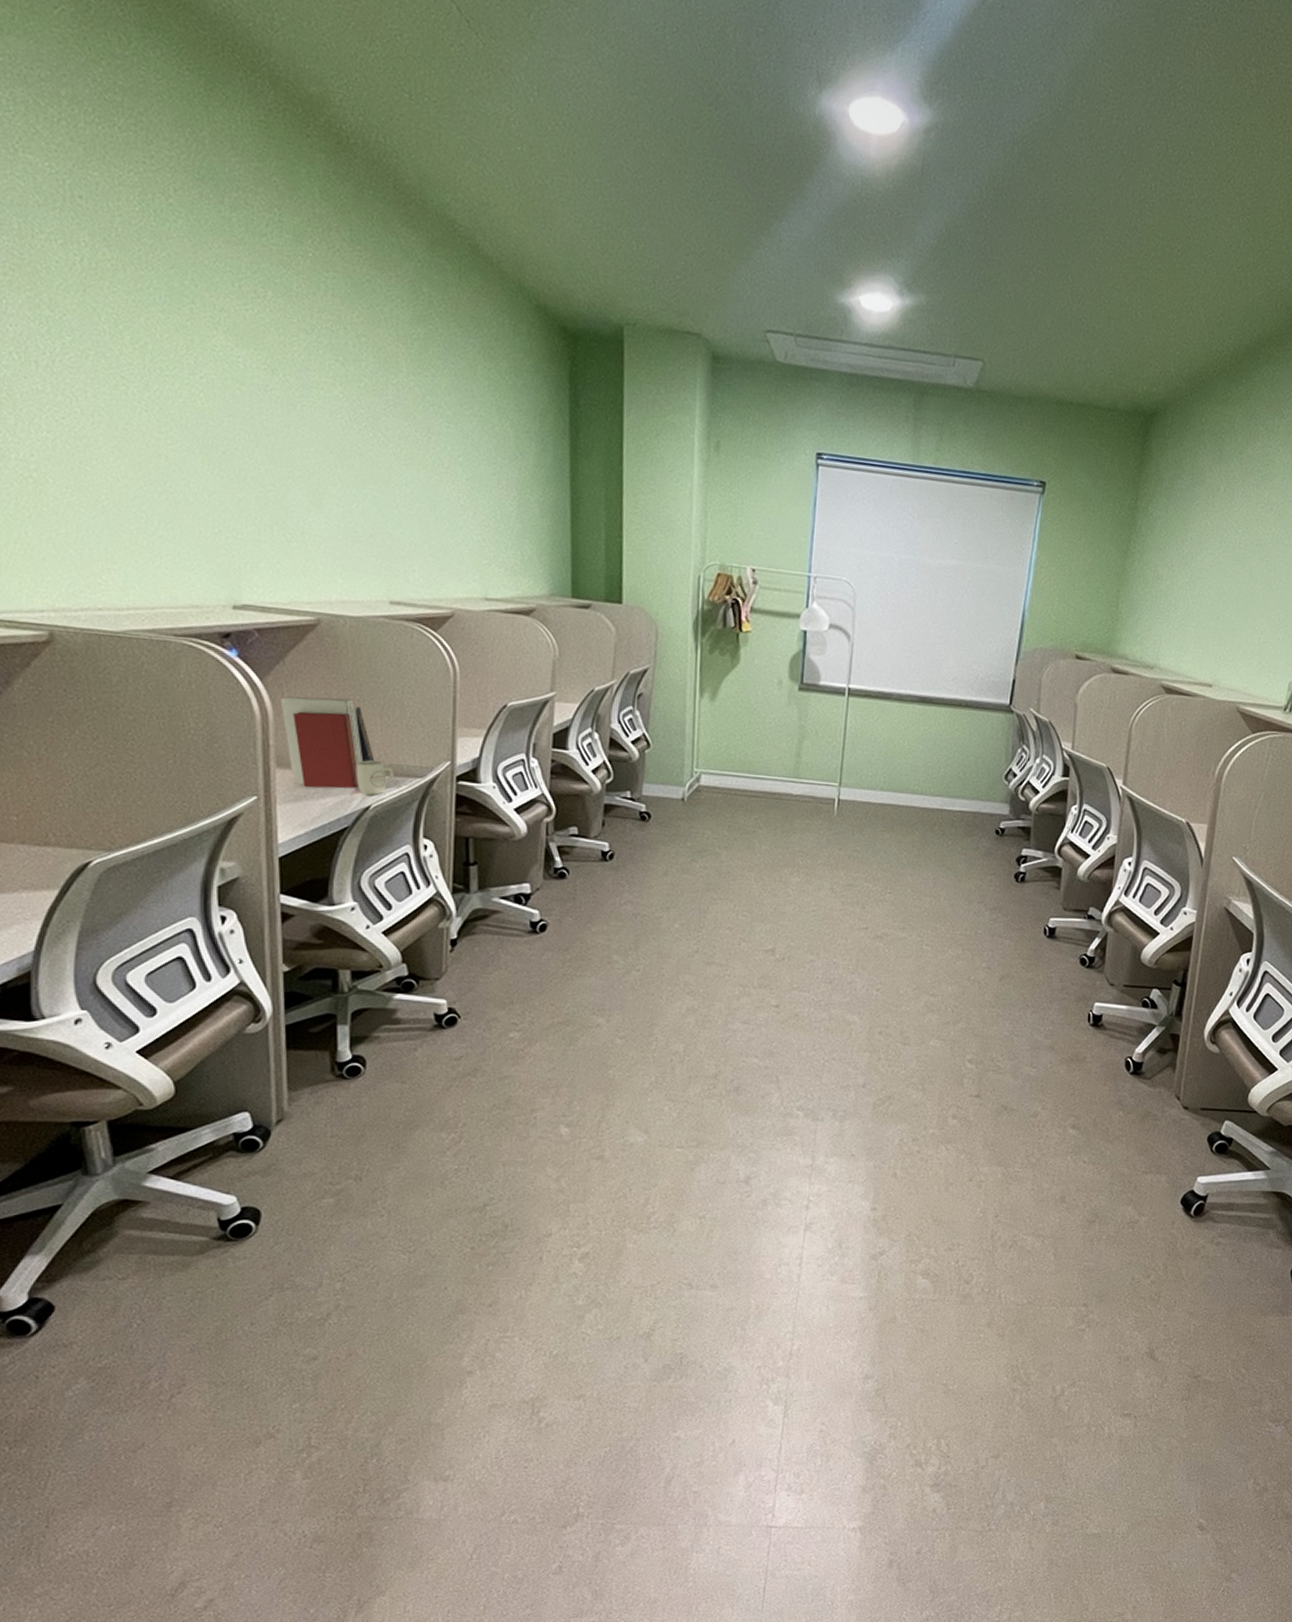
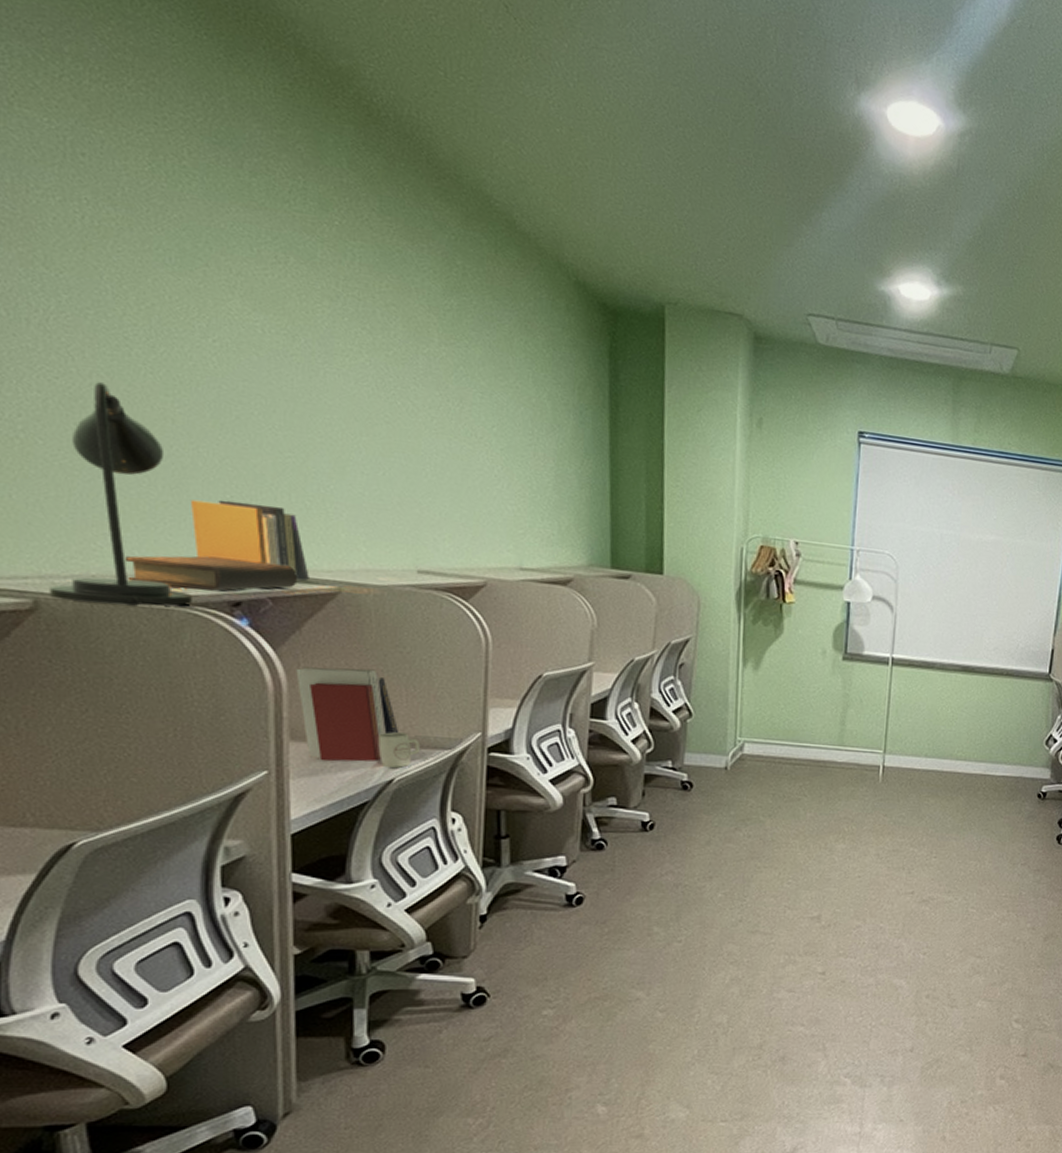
desk lamp: none [63,421,188,639] -> present [49,382,194,608]
book: none [126,589,280,624] -> present [124,555,297,592]
books: none [183,534,291,612] -> present [190,499,309,581]

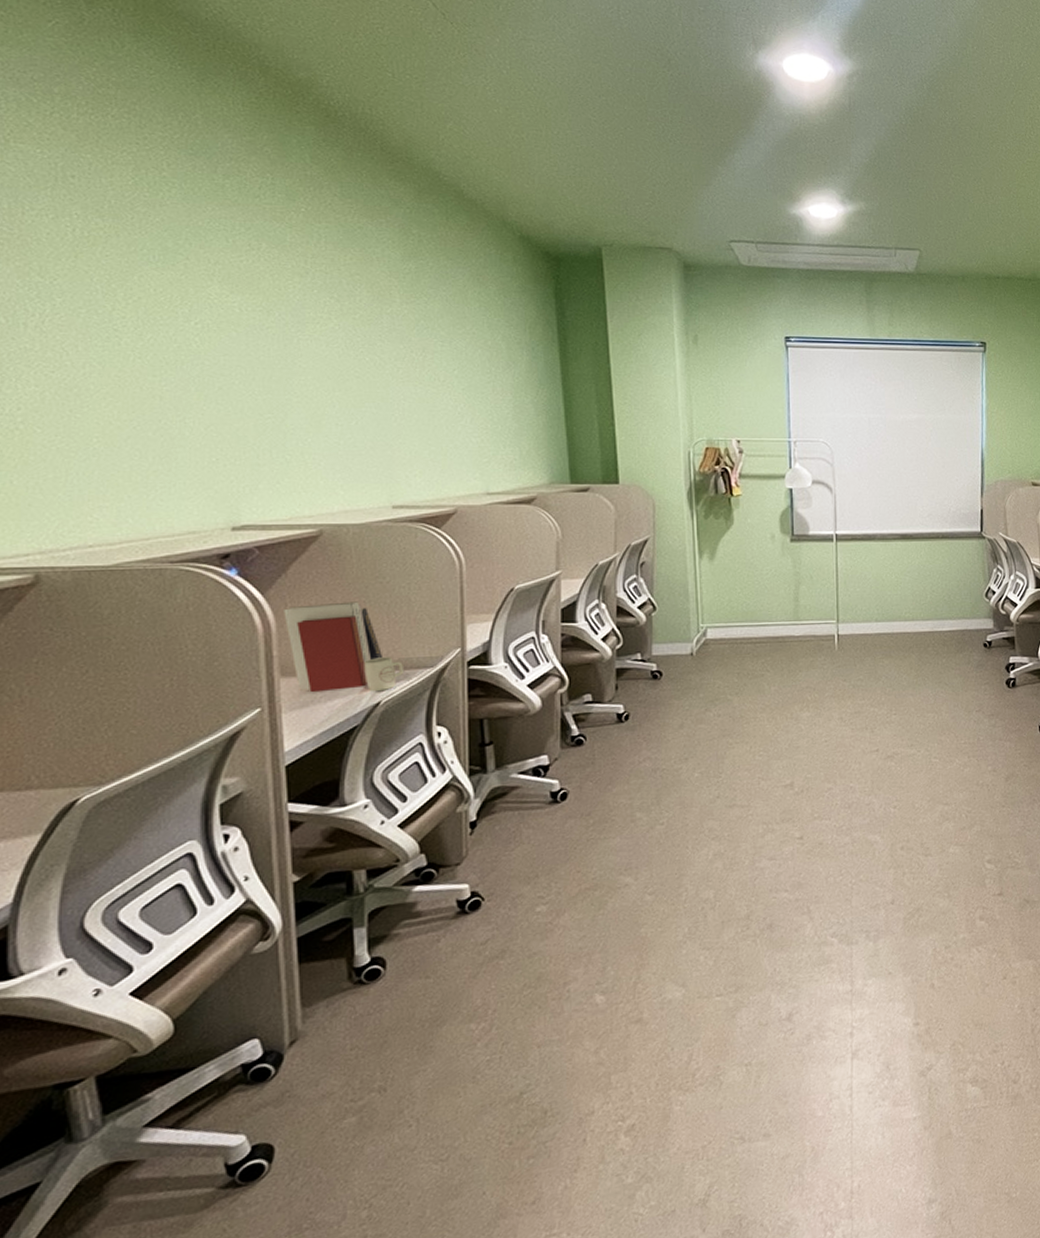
desk lamp: present [49,382,194,608] -> none [50,372,185,572]
book: present [124,555,297,592] -> none [119,515,280,548]
books: present [190,499,309,581] -> none [179,463,292,527]

